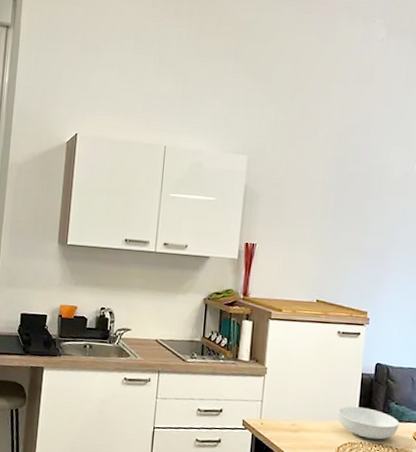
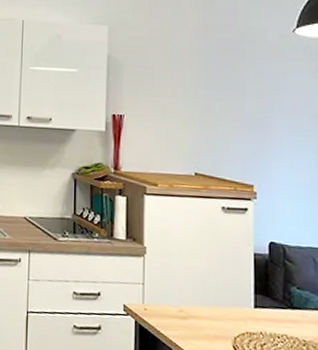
serving bowl: present [336,406,399,440] -> none [229,290,304,330]

